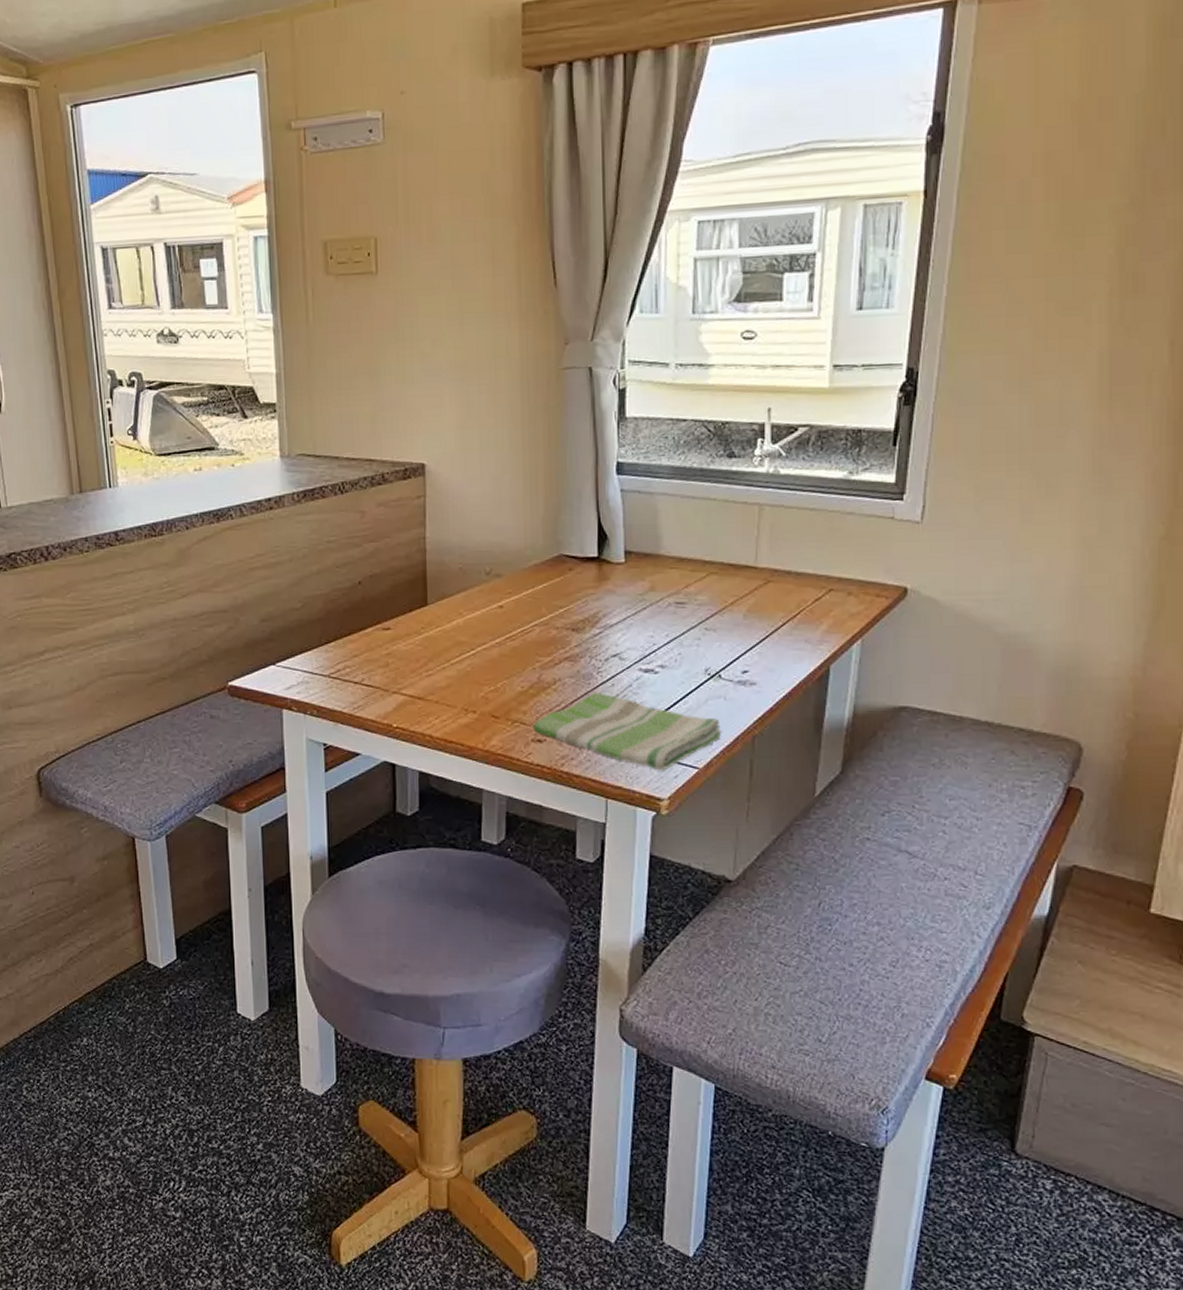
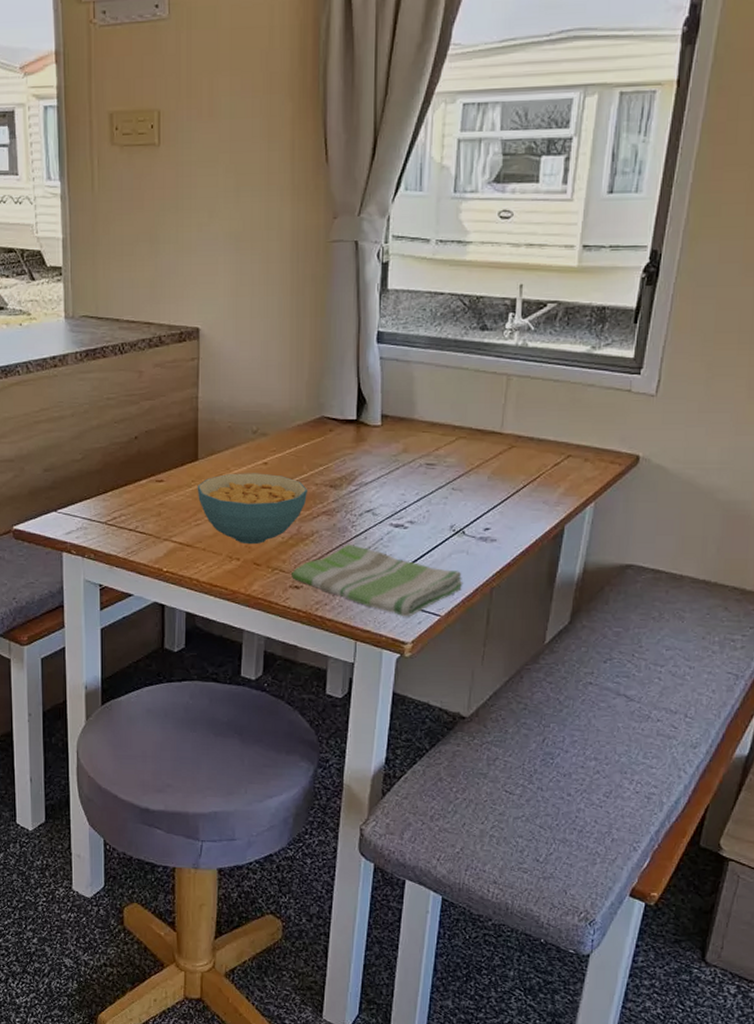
cereal bowl: none [427,617,549,696] -> present [197,473,308,545]

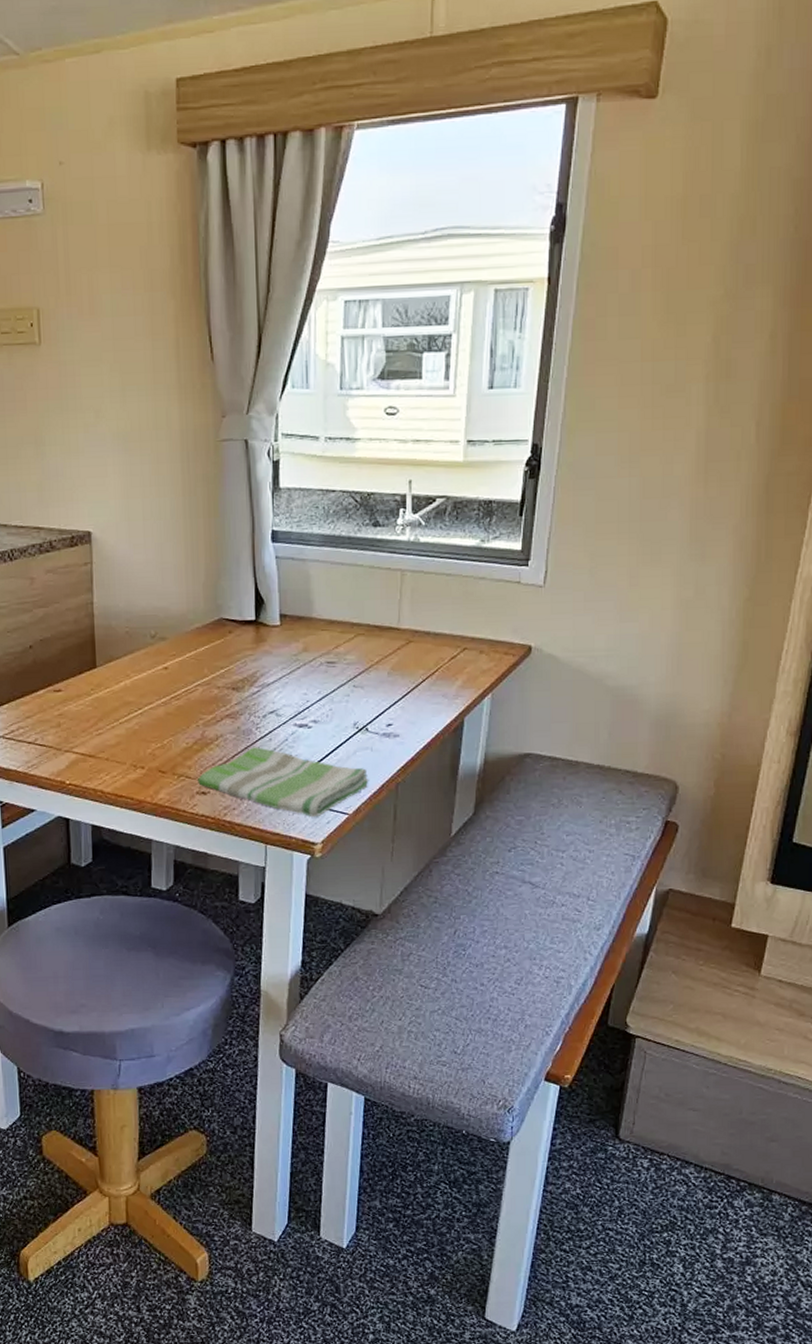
cereal bowl: present [197,473,308,545] -> none [96,678,211,752]

